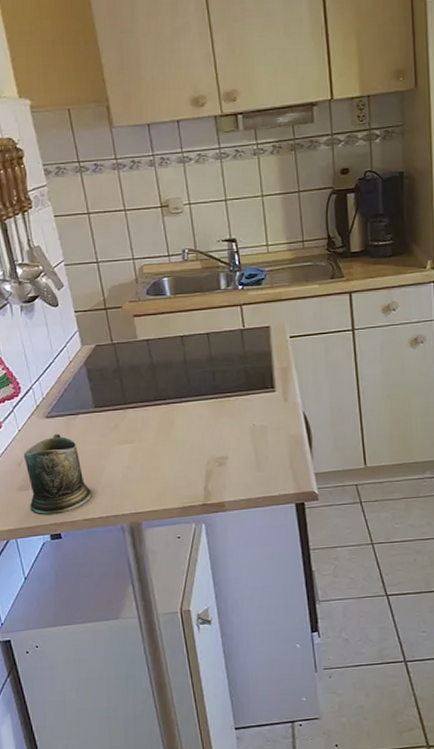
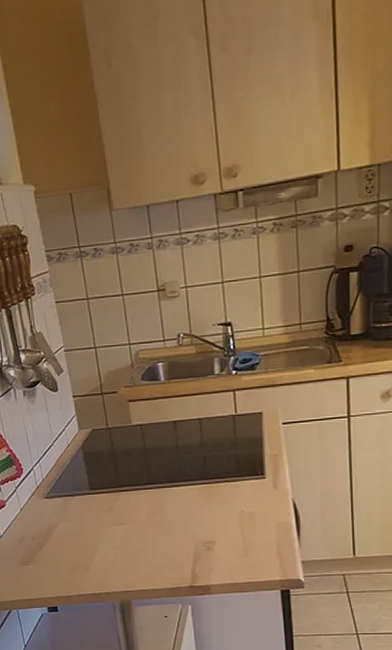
mug: present [23,434,92,515] -> none [24,514,86,589]

